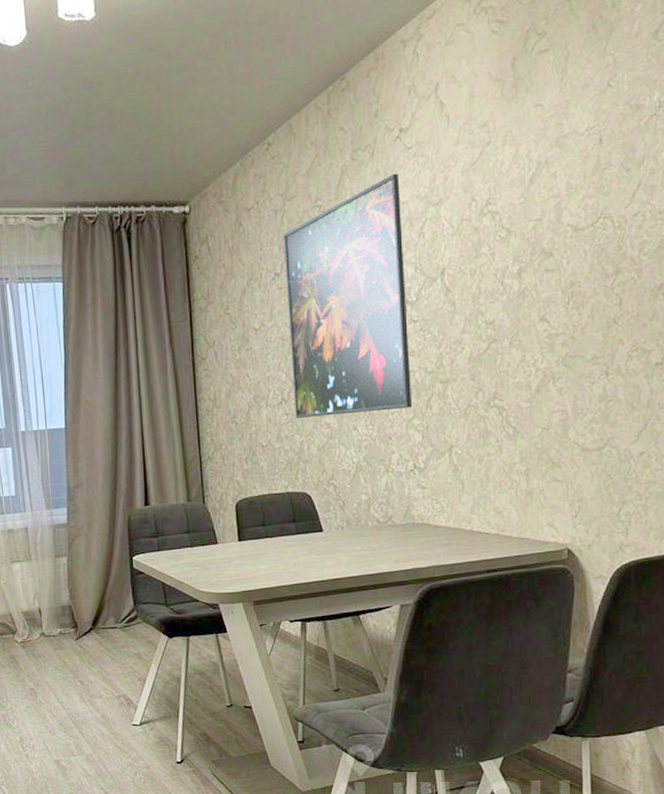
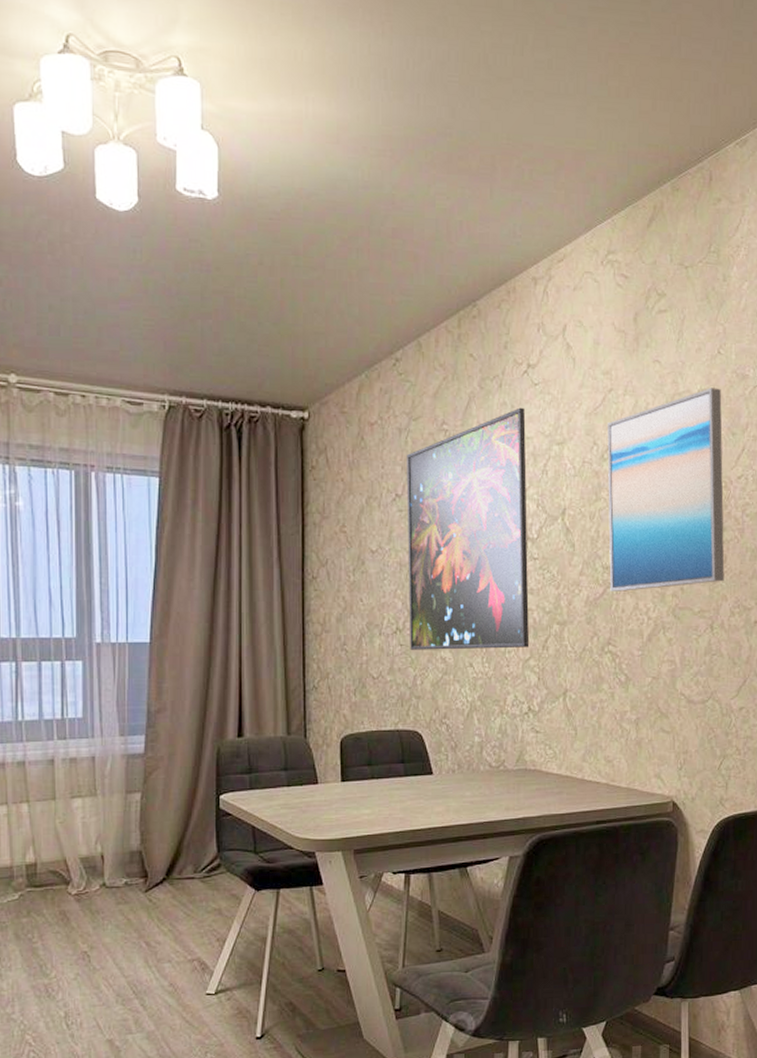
wall art: none [486,123,620,346] -> present [607,387,725,591]

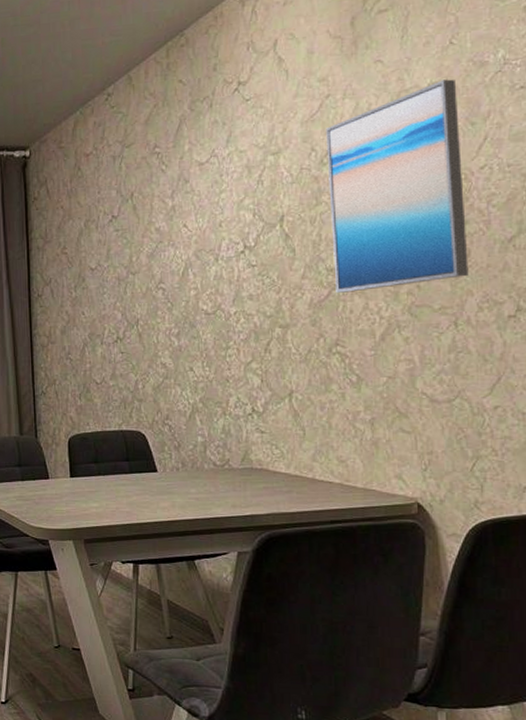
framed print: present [407,407,530,650] -> none [121,123,251,357]

